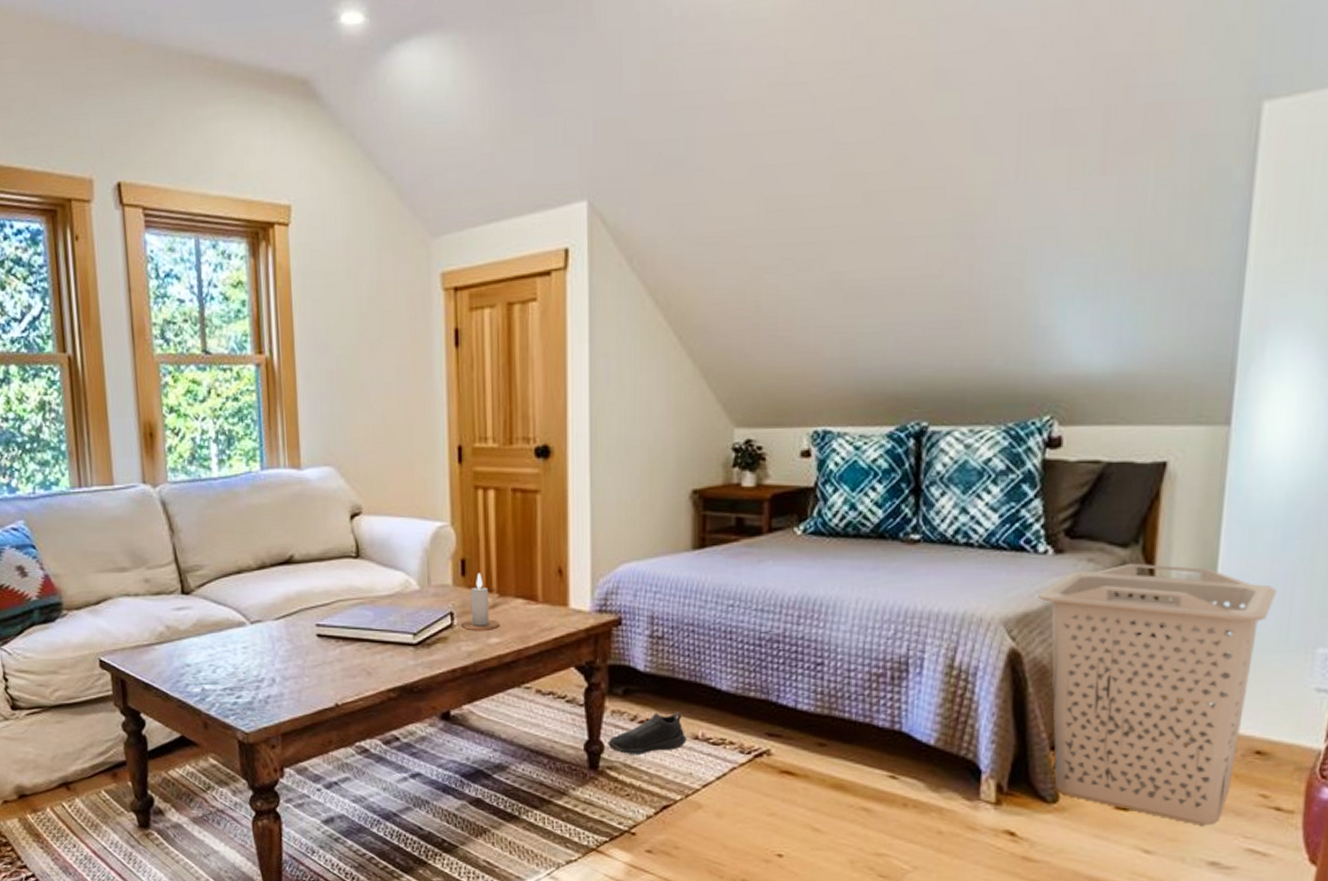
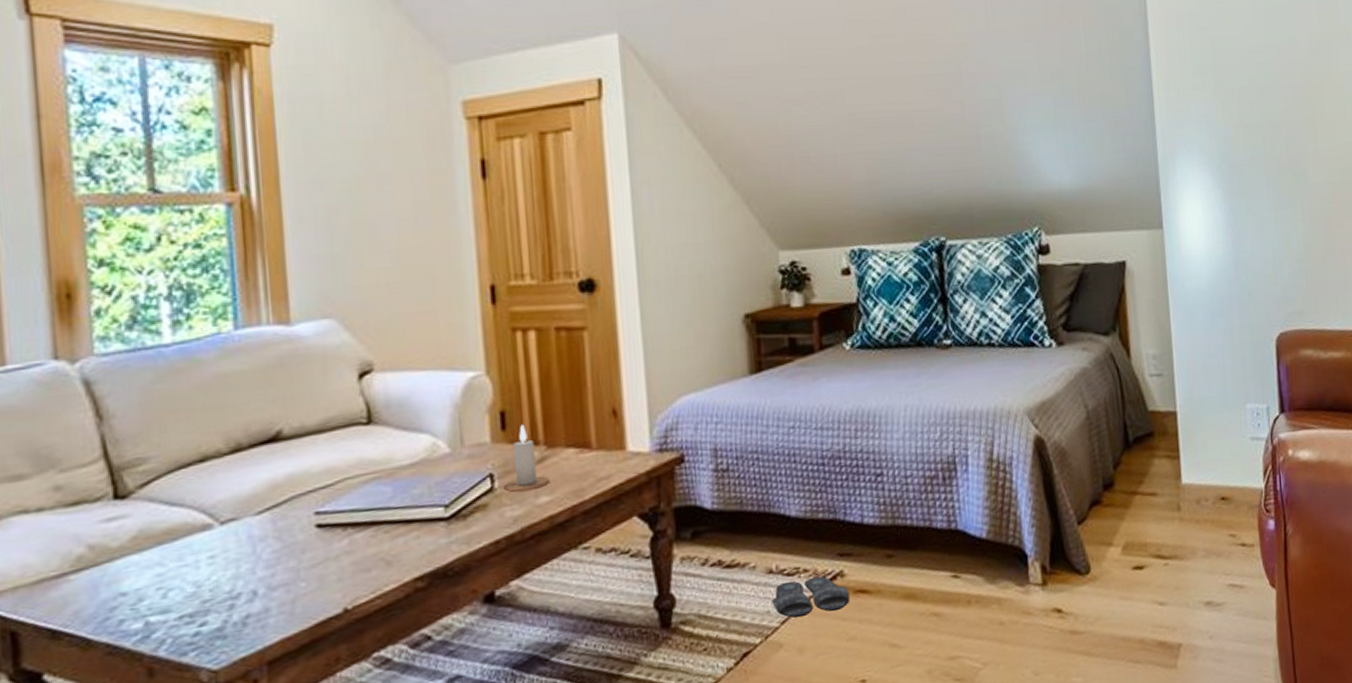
shoe: present [608,712,687,754] -> none [679,547,761,604]
slippers: none [695,750,774,786] -> present [772,576,849,619]
laundry basket: present [1038,563,1278,826] -> none [1050,347,1214,571]

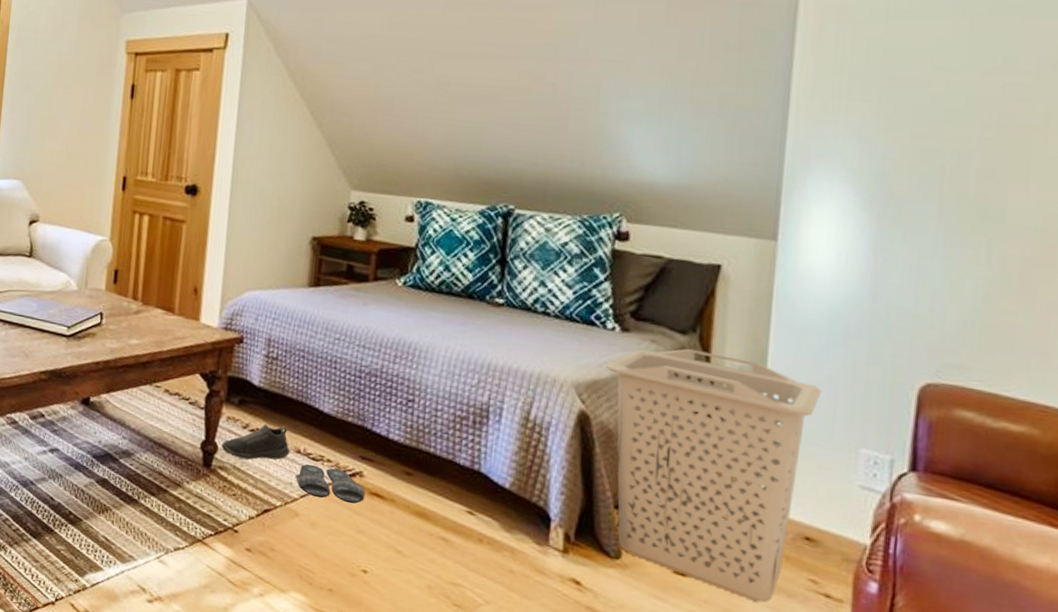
candle: present [504,424,549,492] -> none [108,282,140,333]
shoe: none [679,547,761,604] -> present [221,424,290,460]
laundry basket: none [1050,347,1214,571] -> present [606,348,822,602]

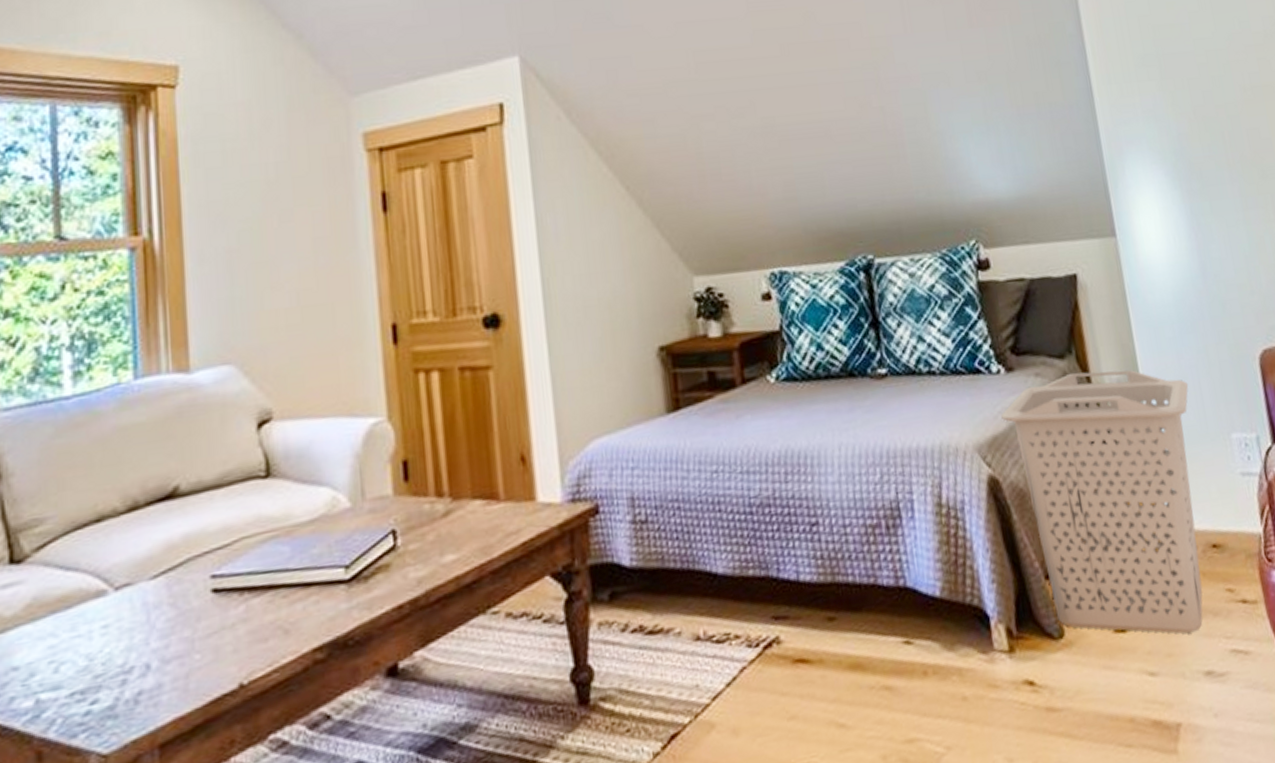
shoe: present [221,424,290,460] -> none [597,609,688,676]
slippers: present [295,464,365,504] -> none [701,643,788,694]

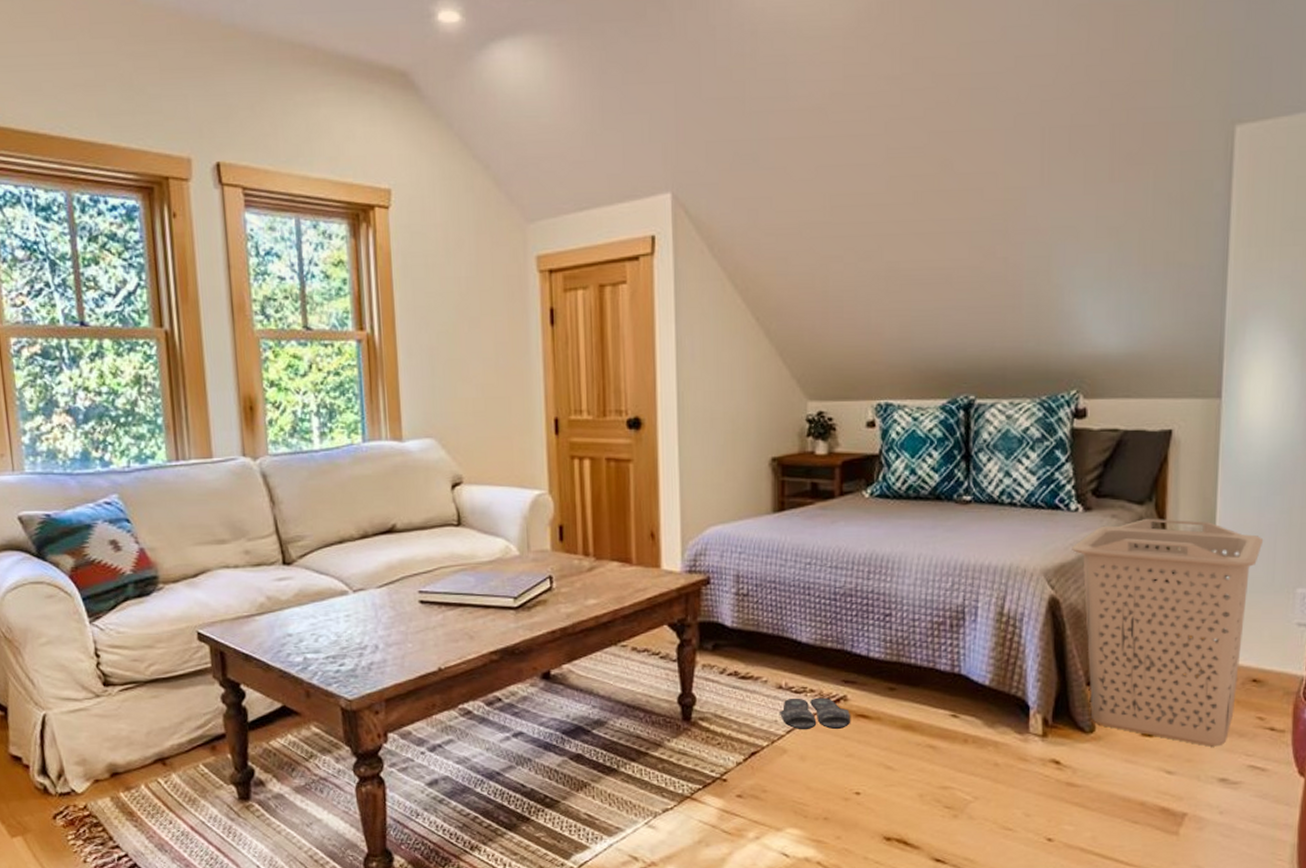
slippers: none [701,643,788,694] -> present [780,697,850,730]

